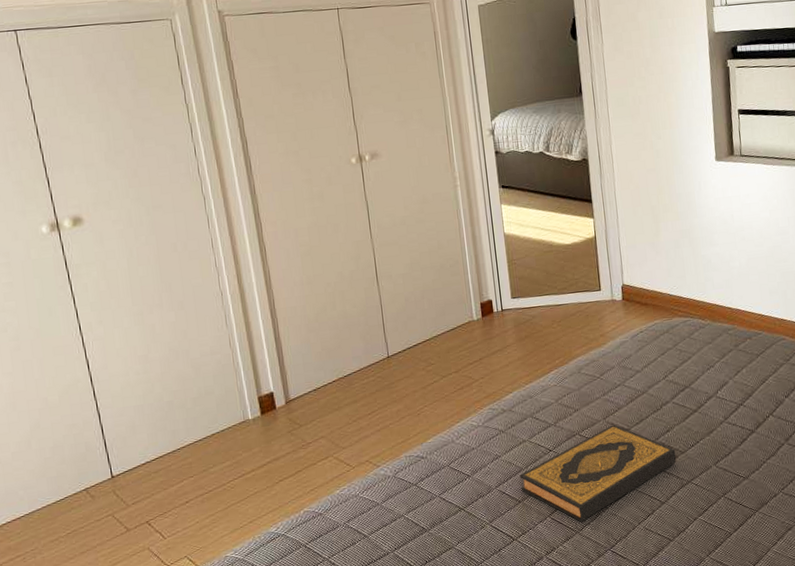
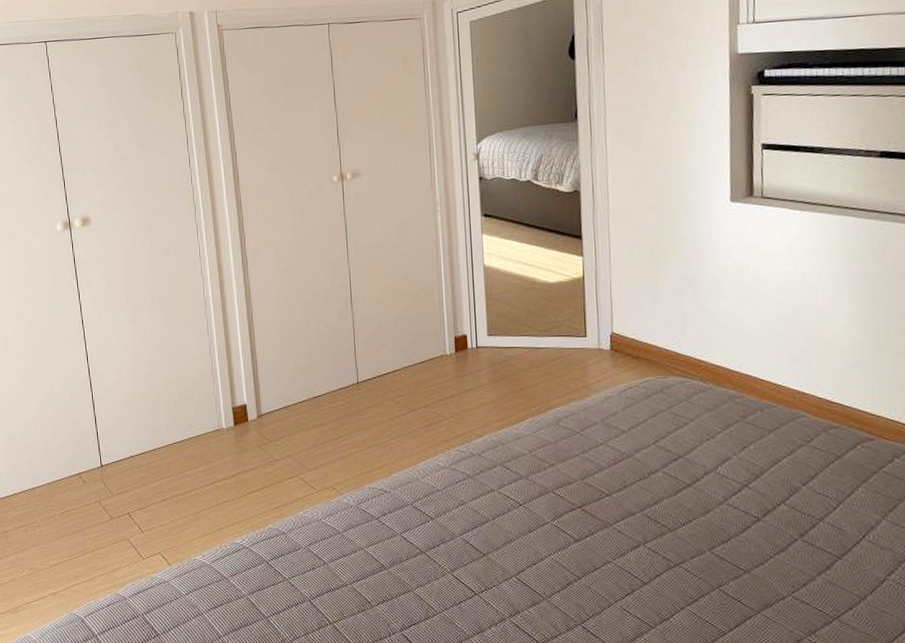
hardback book: present [519,424,677,522] -> none [485,487,664,588]

